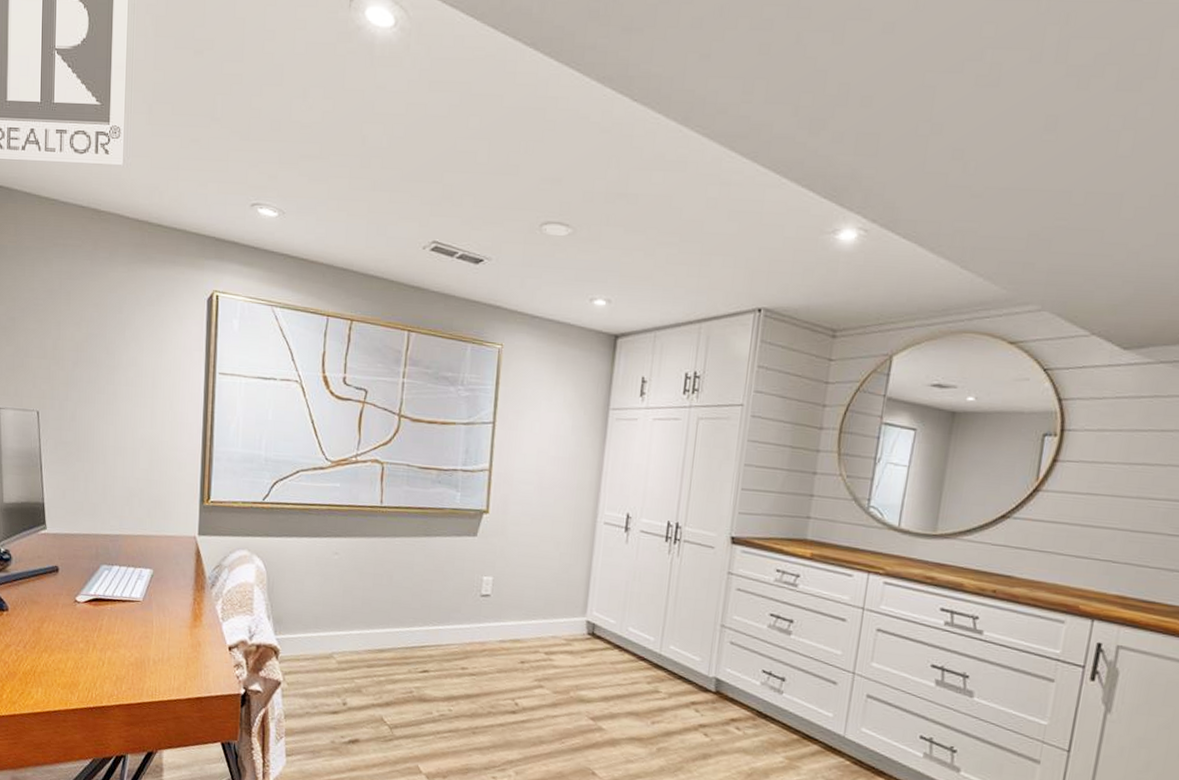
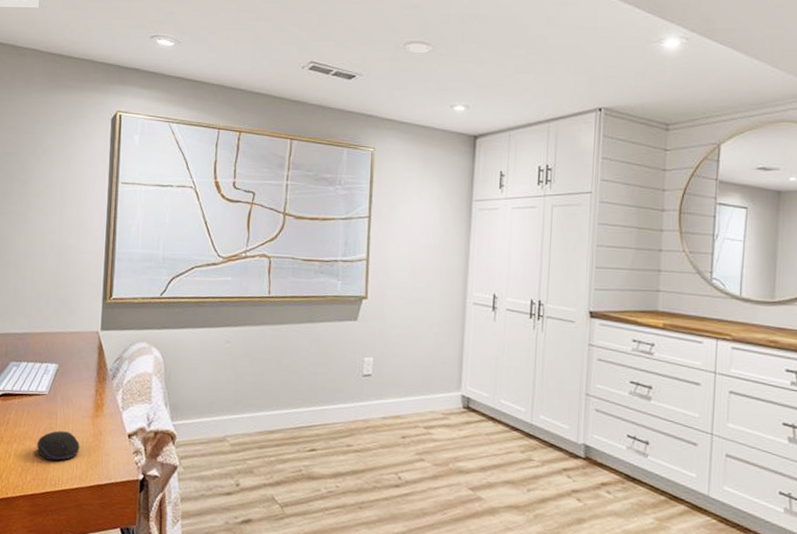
computer mouse: none [132,639,177,671] -> present [37,431,80,461]

